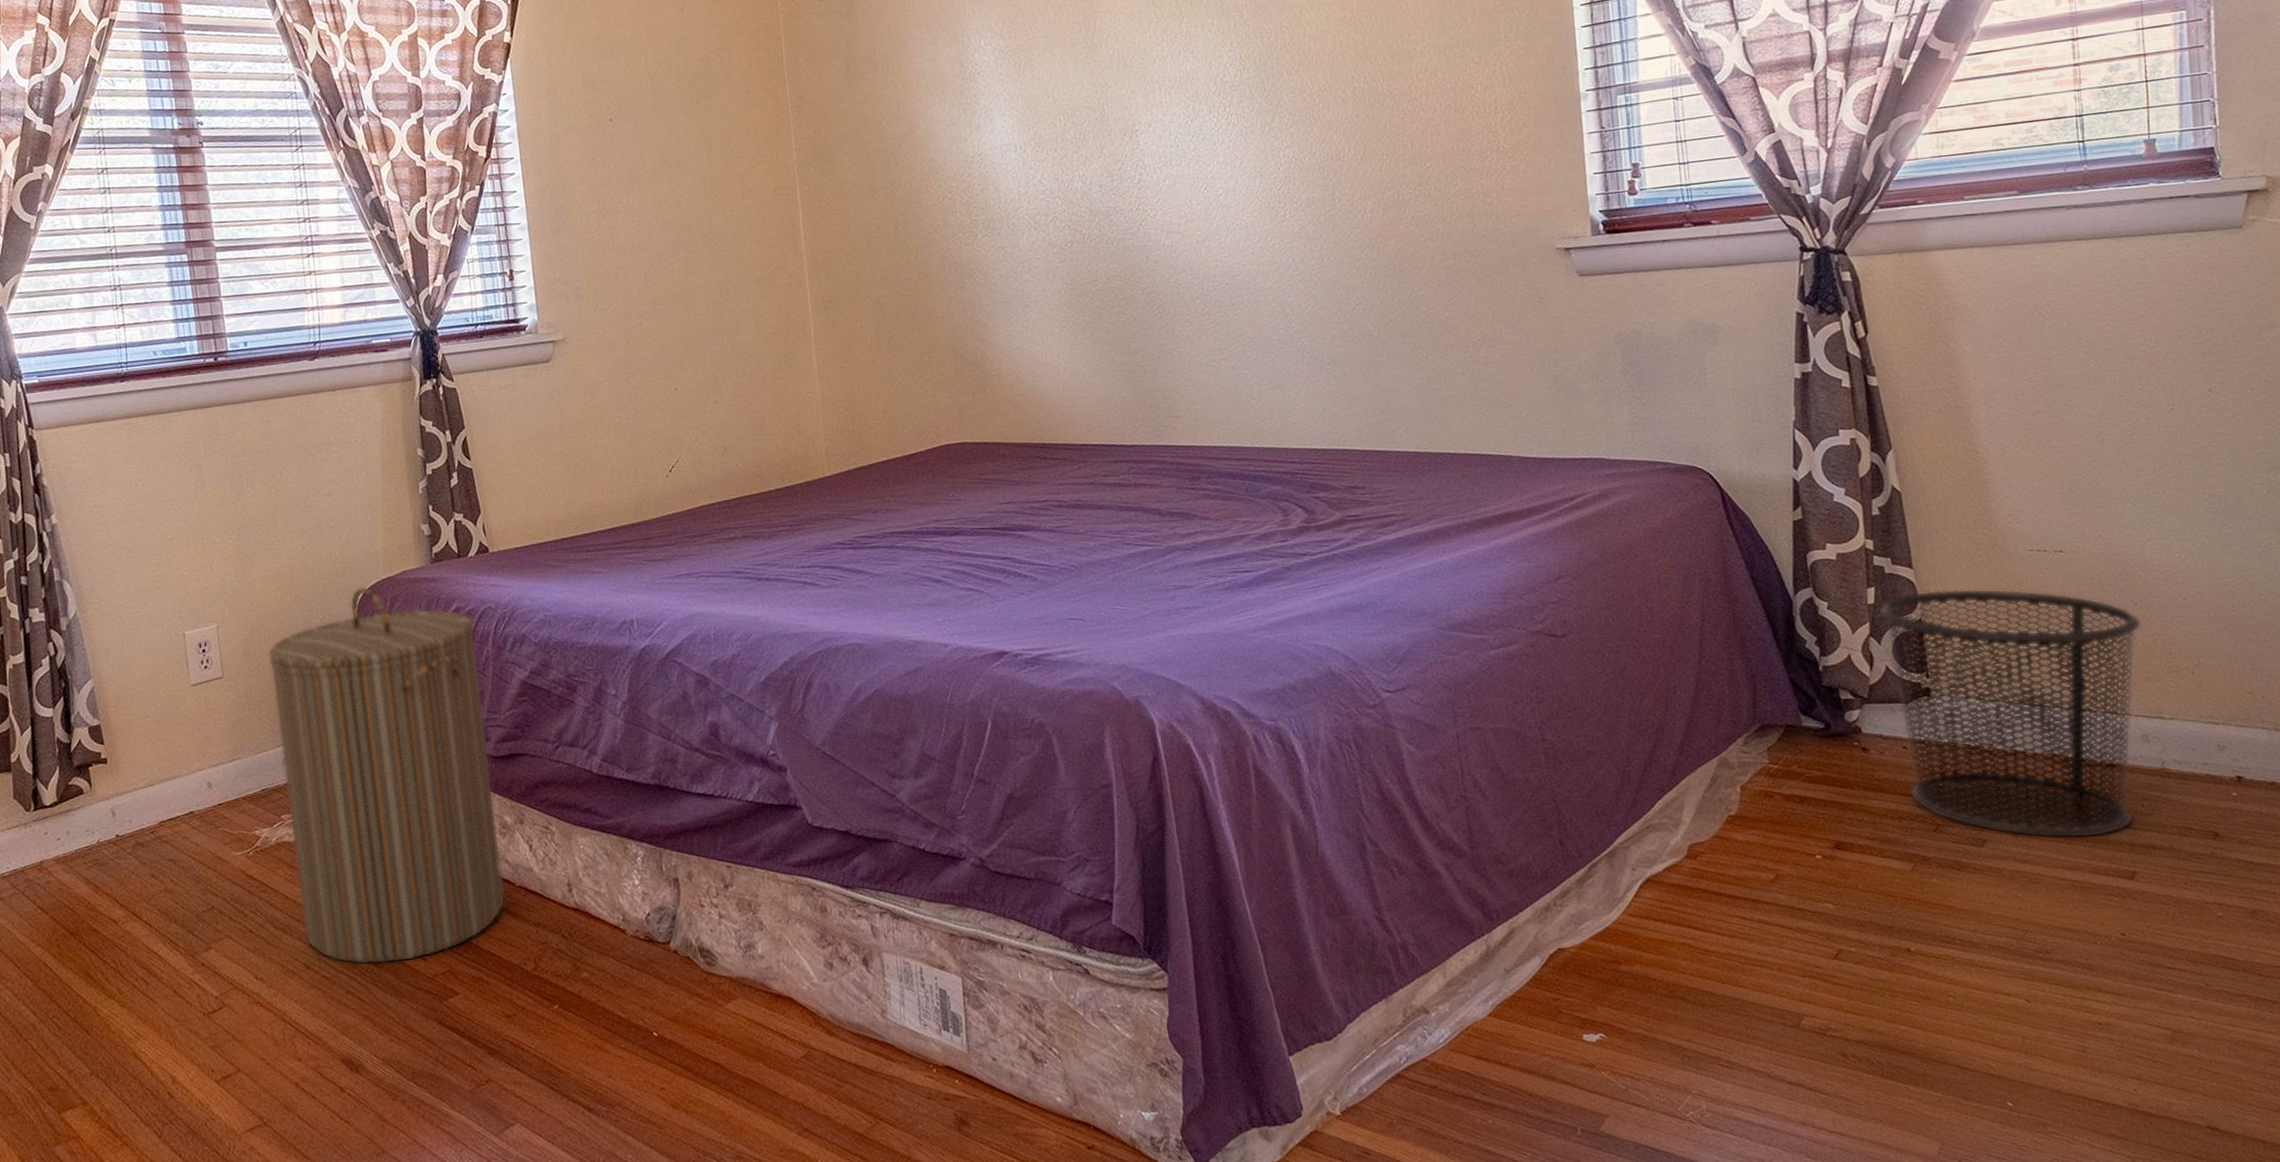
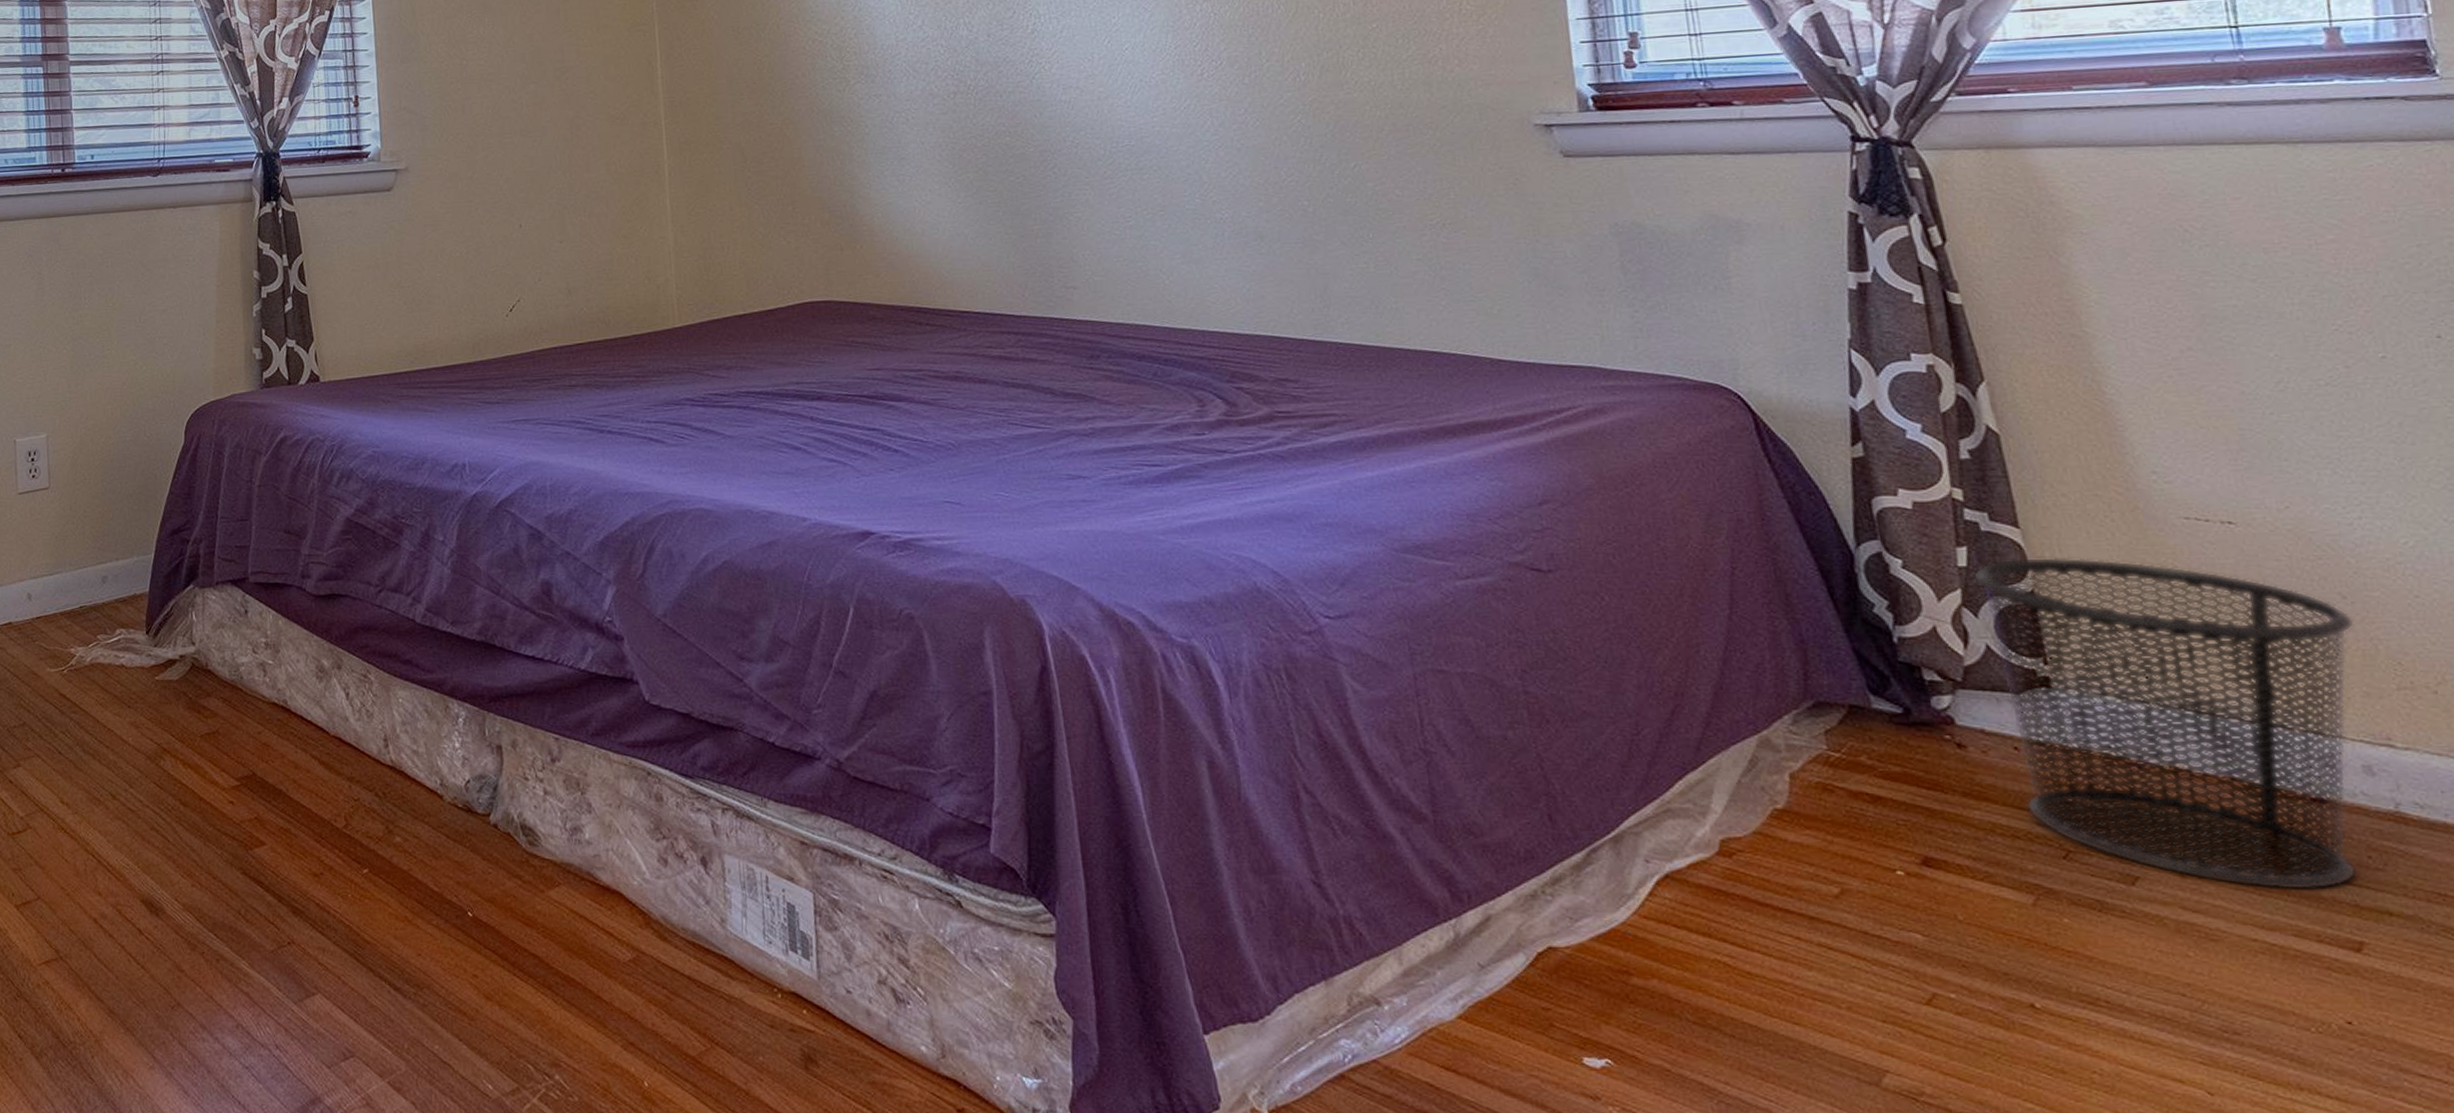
laundry hamper: present [267,586,506,965] -> none [94,406,319,803]

